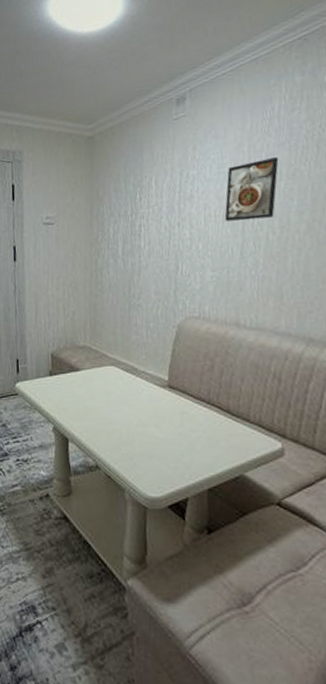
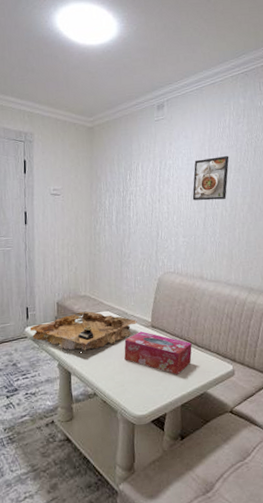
decorative tray: none [20,365,150,414] -> present [29,311,137,352]
tissue box: none [133,392,224,451] -> present [124,331,192,375]

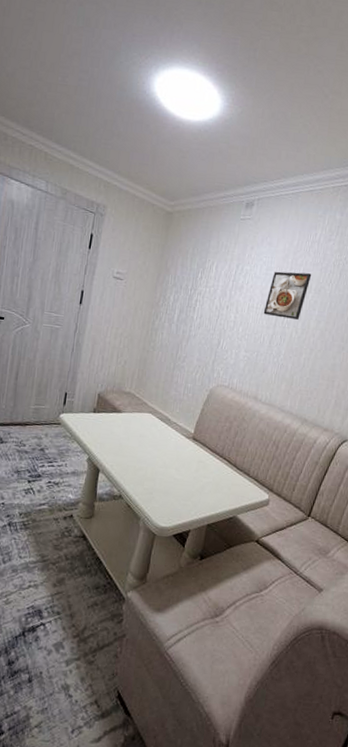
decorative tray: present [29,311,137,352] -> none [64,408,179,451]
tissue box: present [124,331,192,375] -> none [158,441,231,494]

